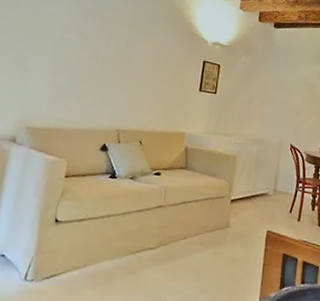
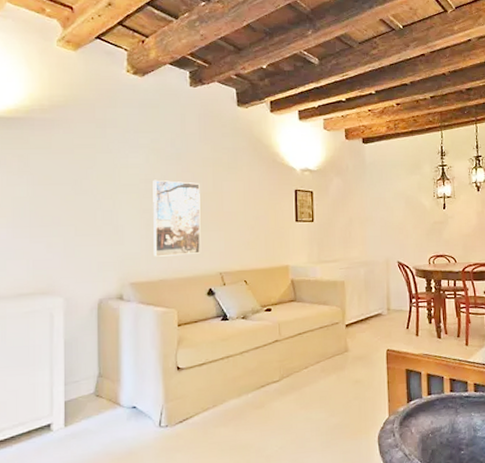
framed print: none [55,30,114,108] -> present [153,179,201,257]

